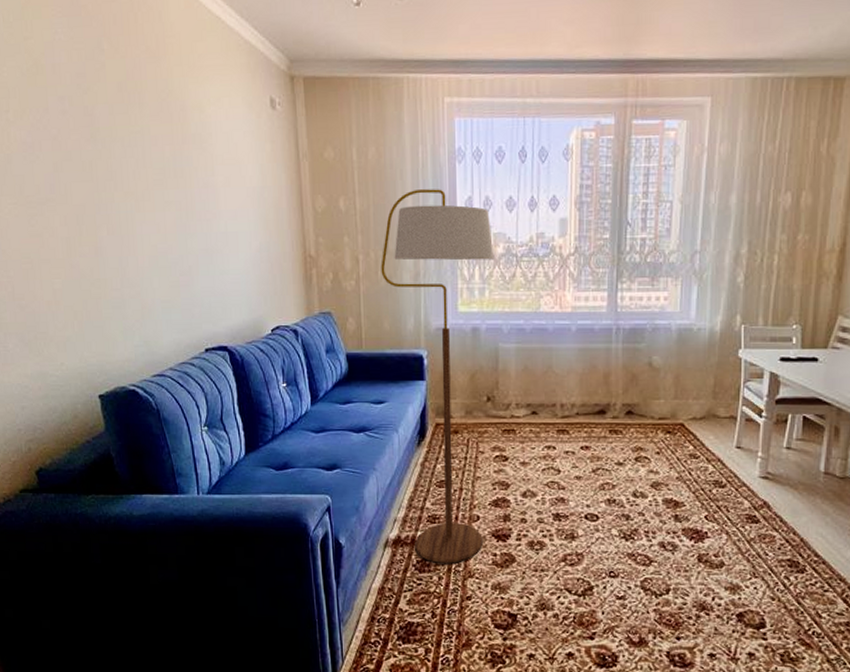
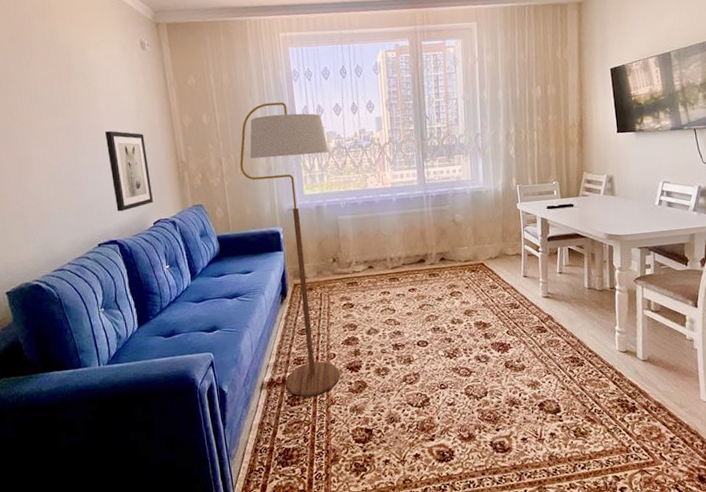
wall art: none [221,210,273,311] -> present [105,130,153,212]

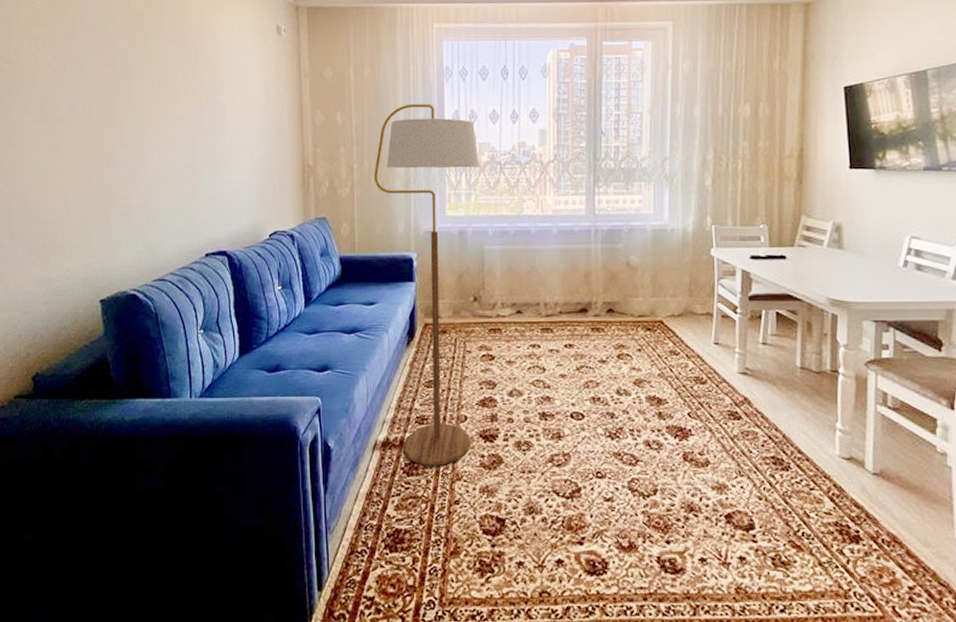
wall art: present [105,130,153,212] -> none [227,124,271,218]

